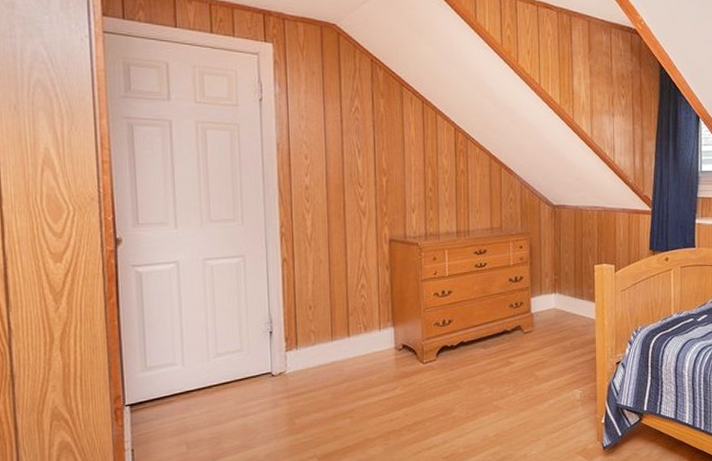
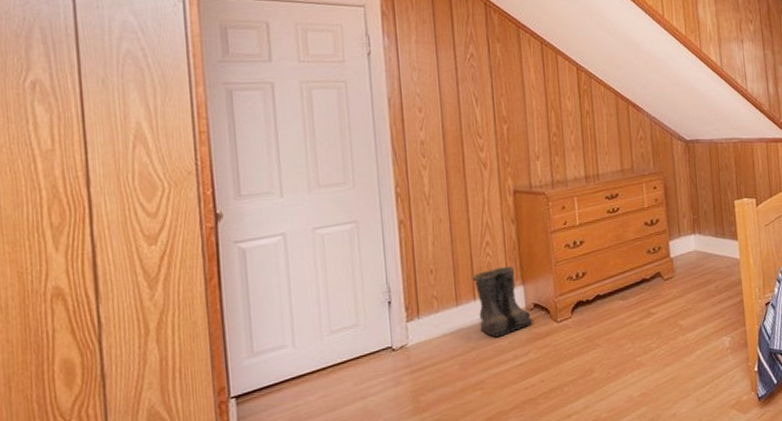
boots: none [347,308,402,372] -> present [472,265,534,338]

